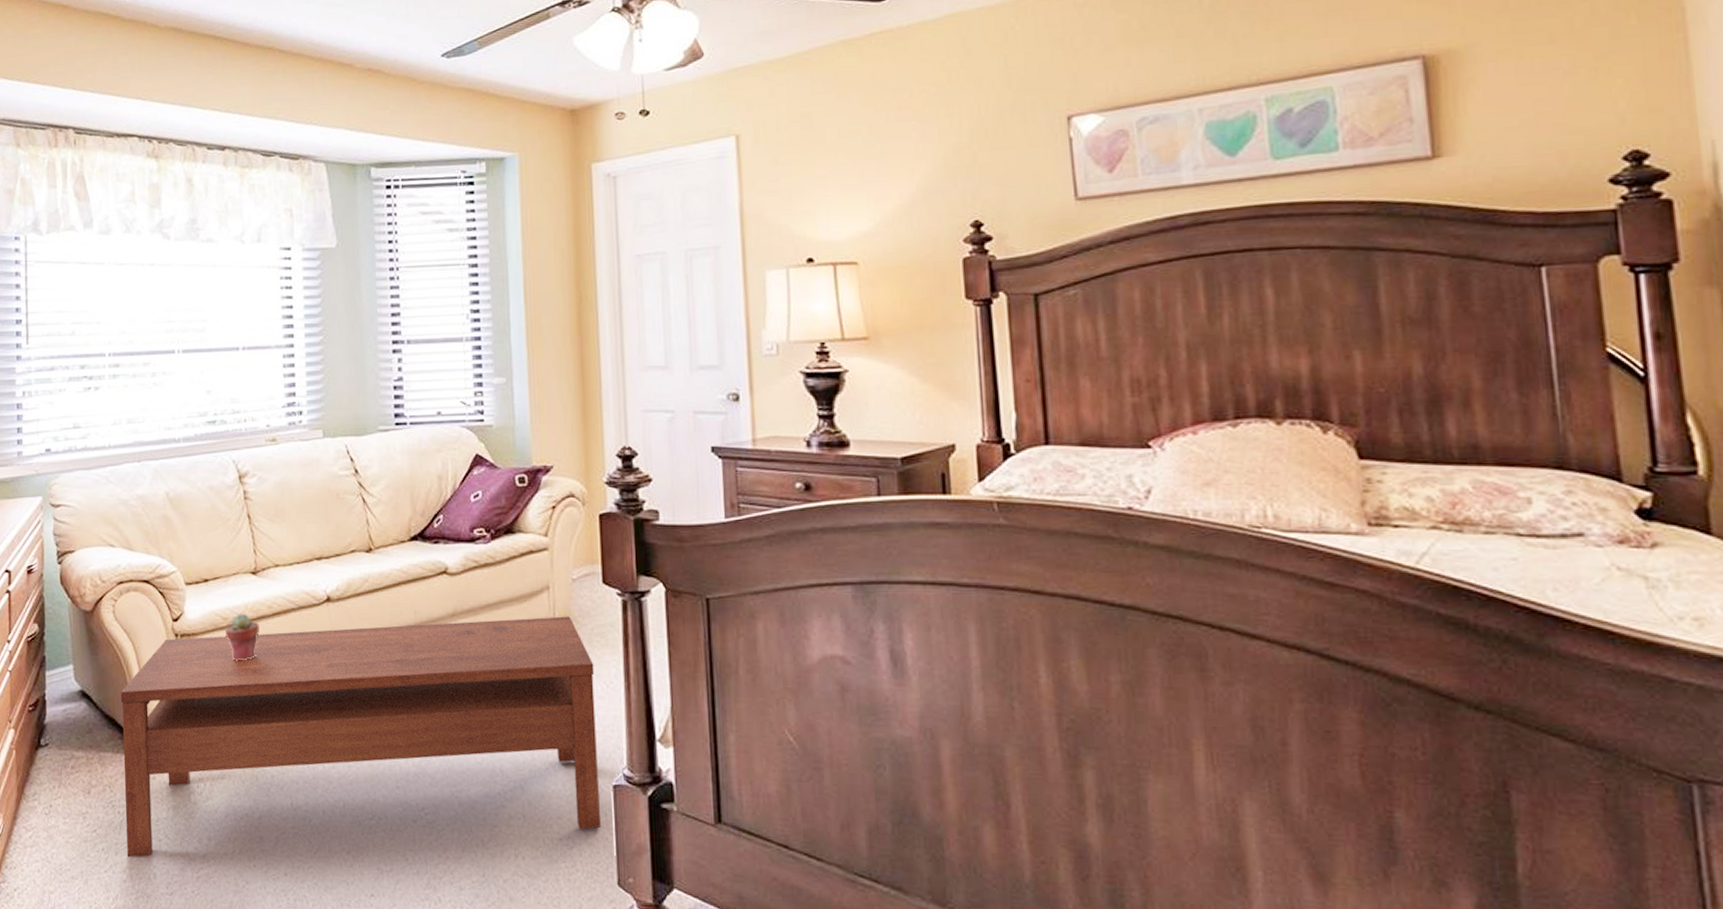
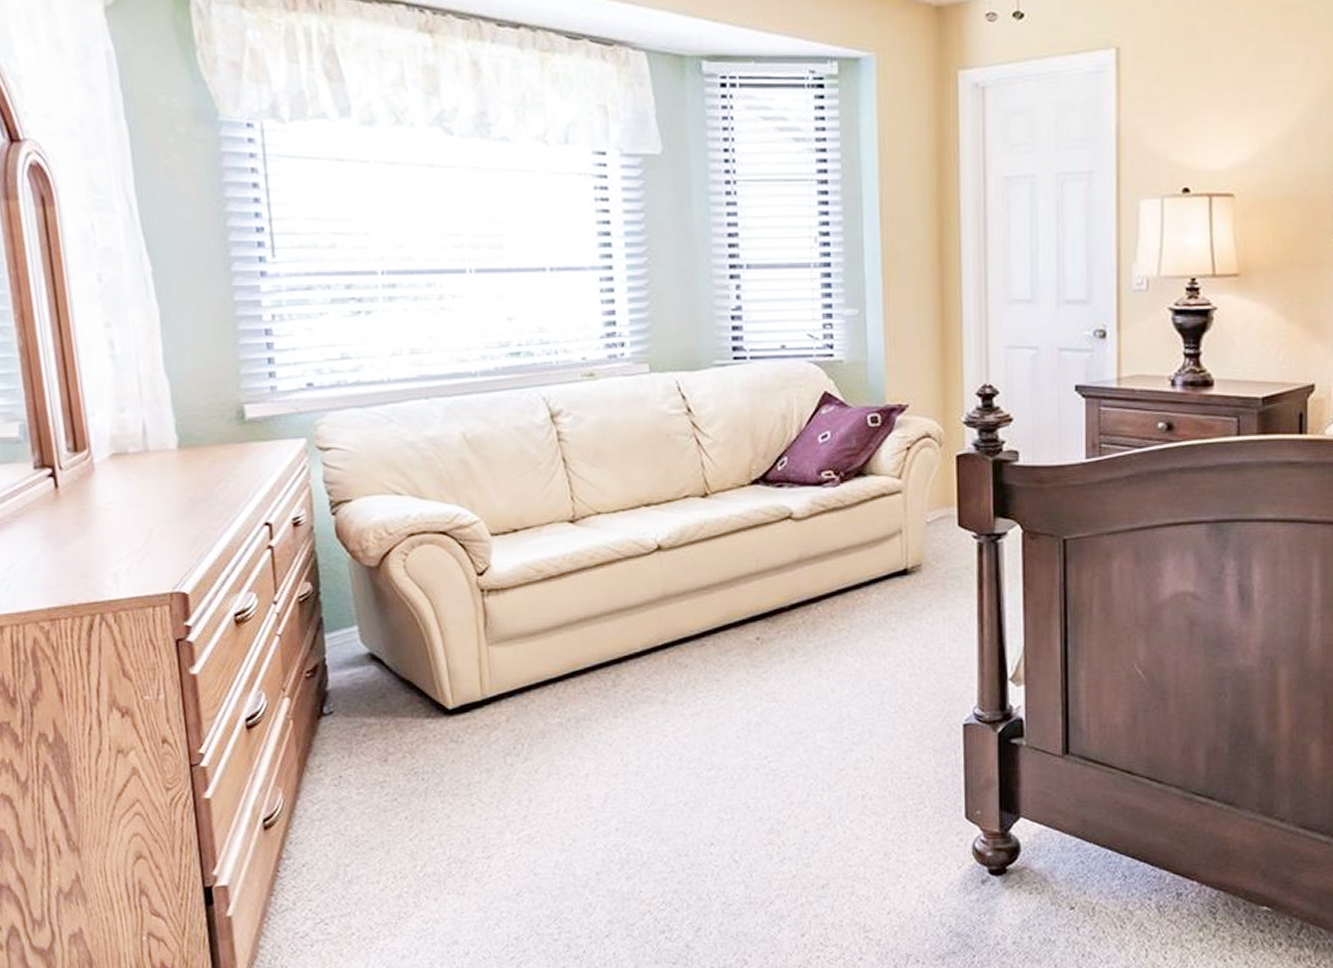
coffee table: present [120,616,600,858] -> none [417,560,950,825]
potted succulent: present [225,613,259,661] -> none [540,565,580,616]

